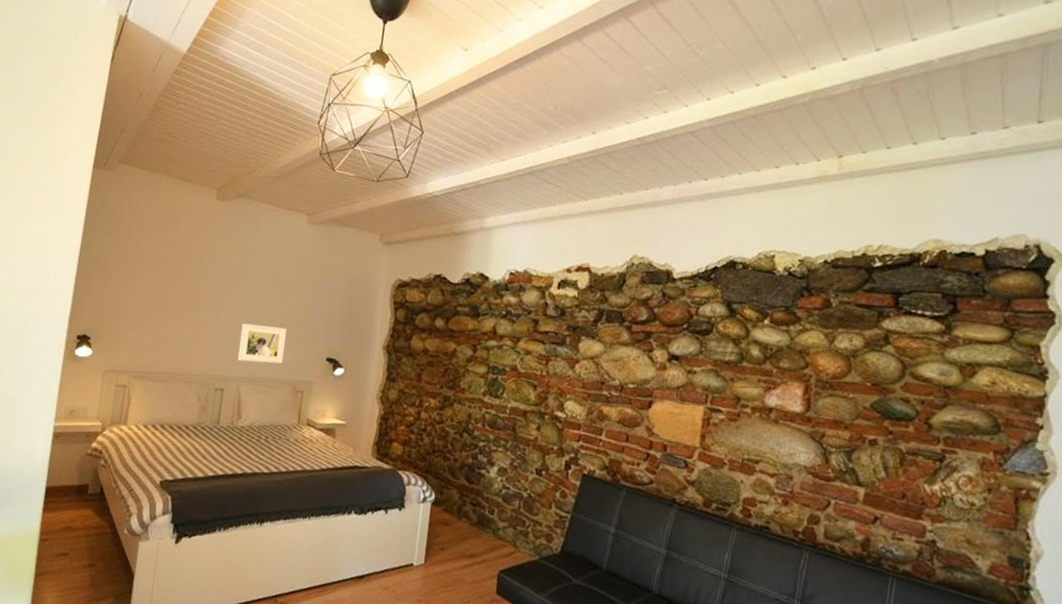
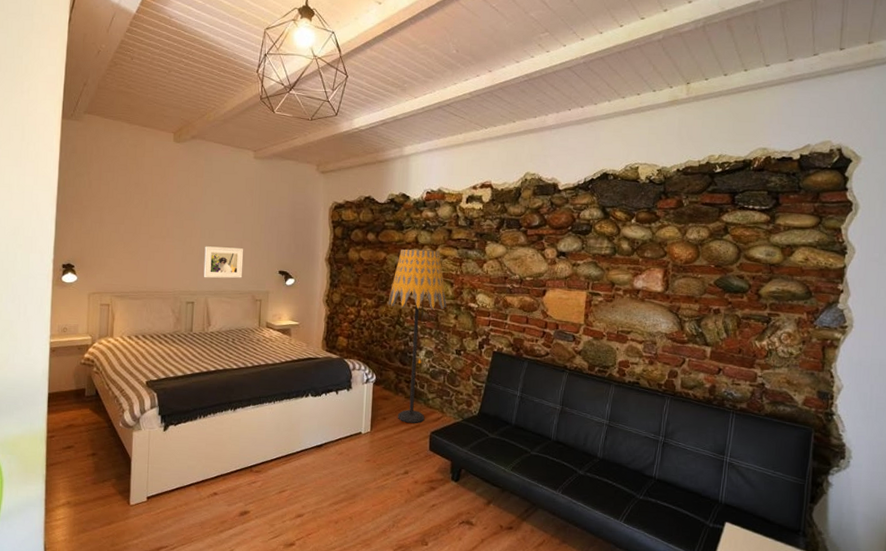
floor lamp: none [455,340,528,558] -> present [388,249,447,423]

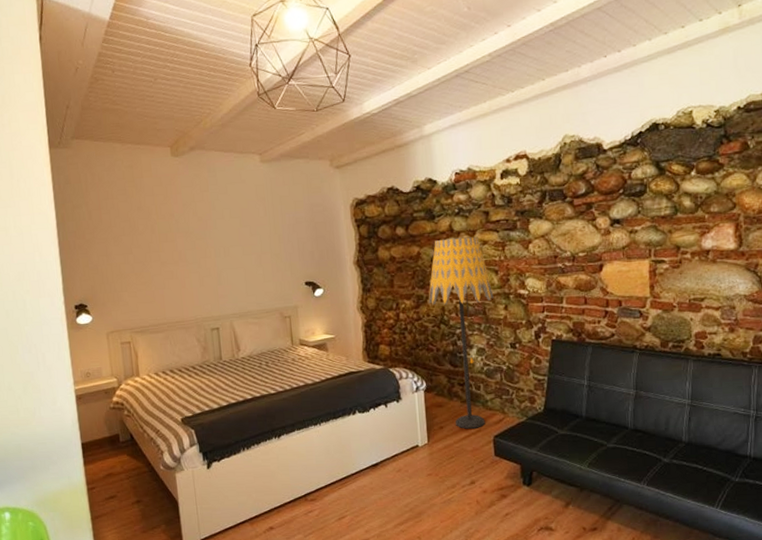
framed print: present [203,246,244,279] -> none [222,263,267,300]

